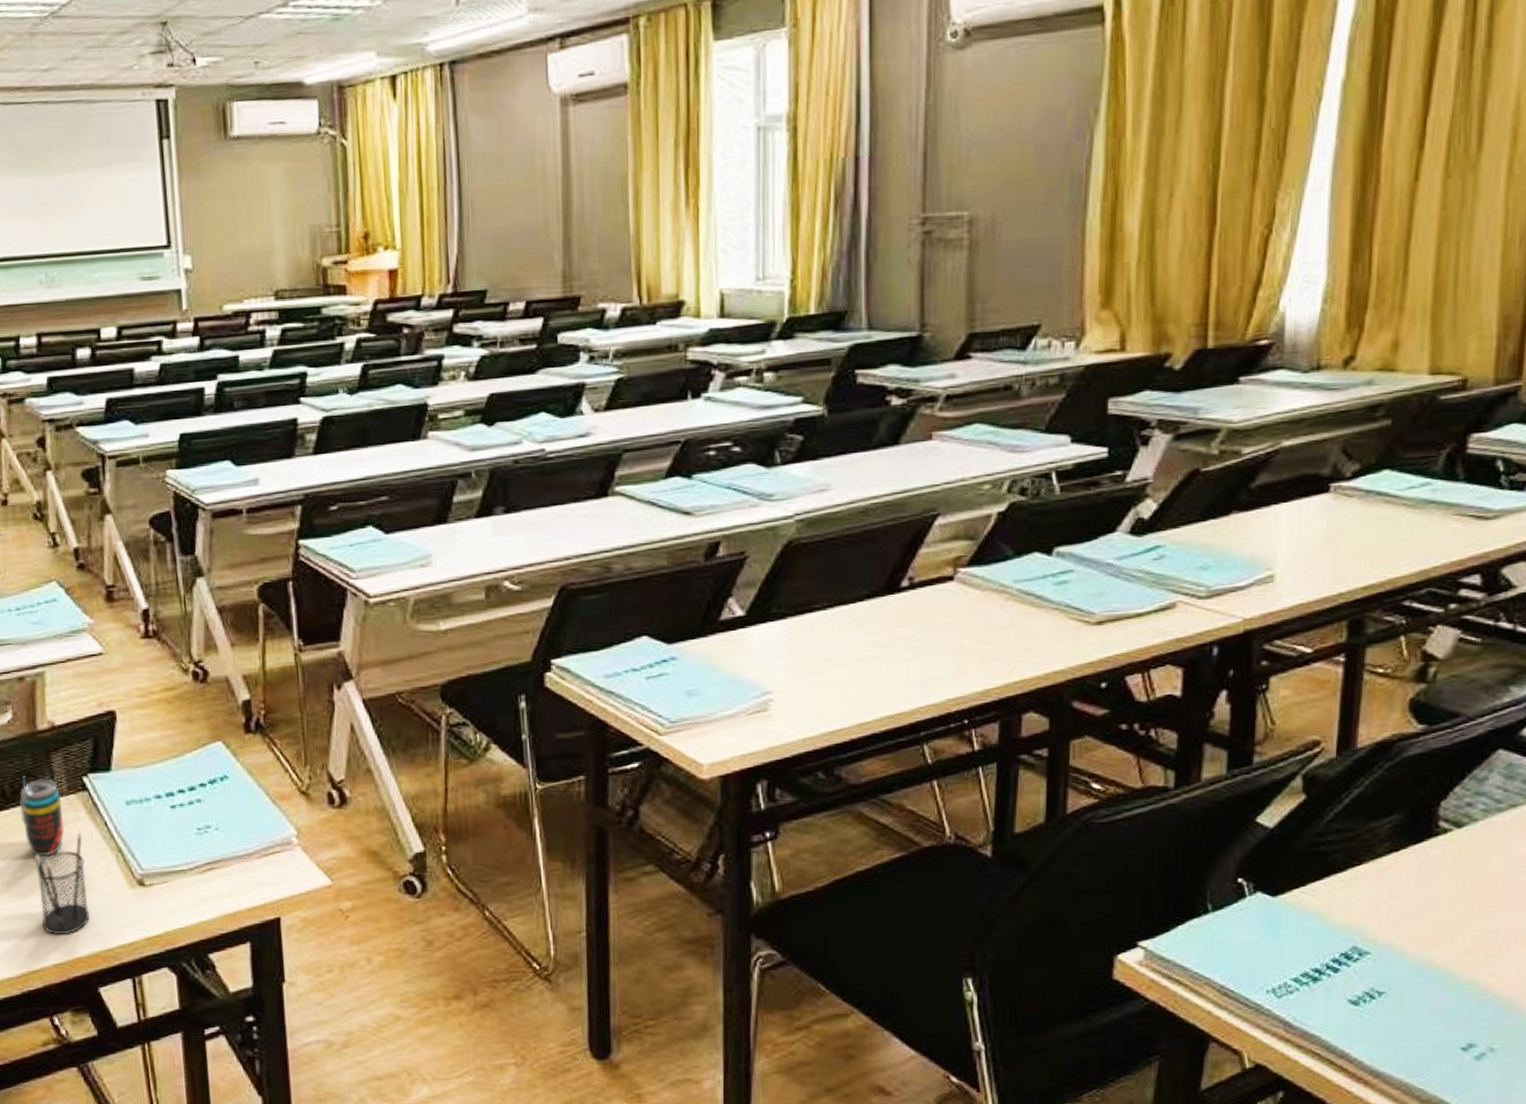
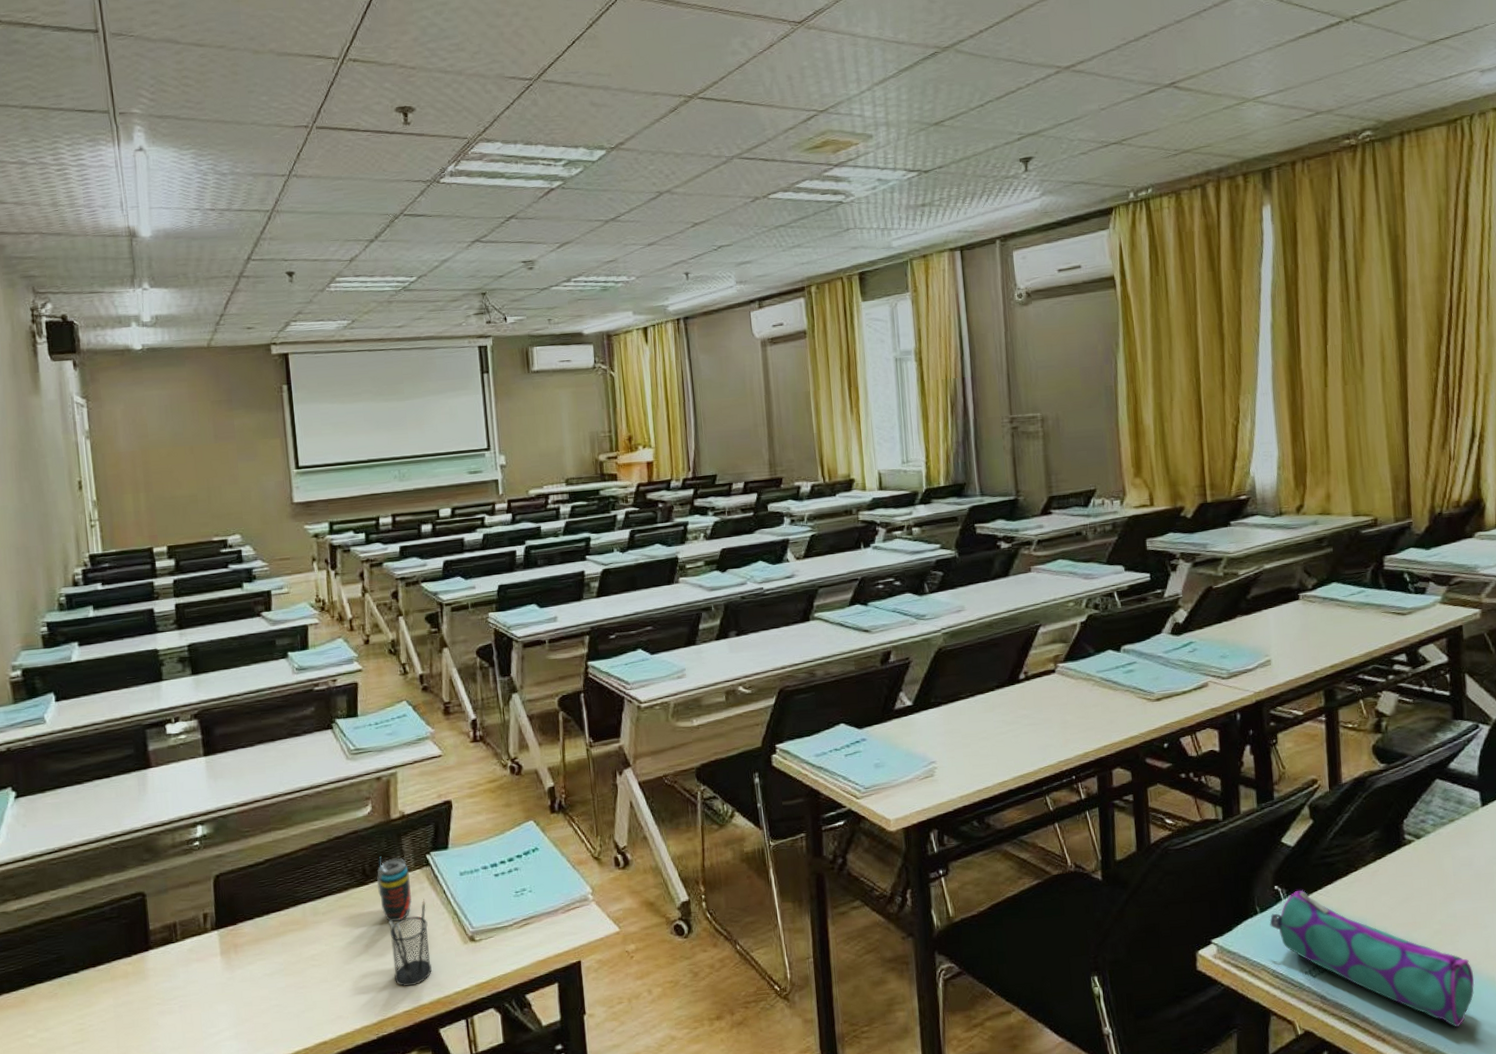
pencil case: none [1224,885,1512,1074] -> present [1269,889,1475,1028]

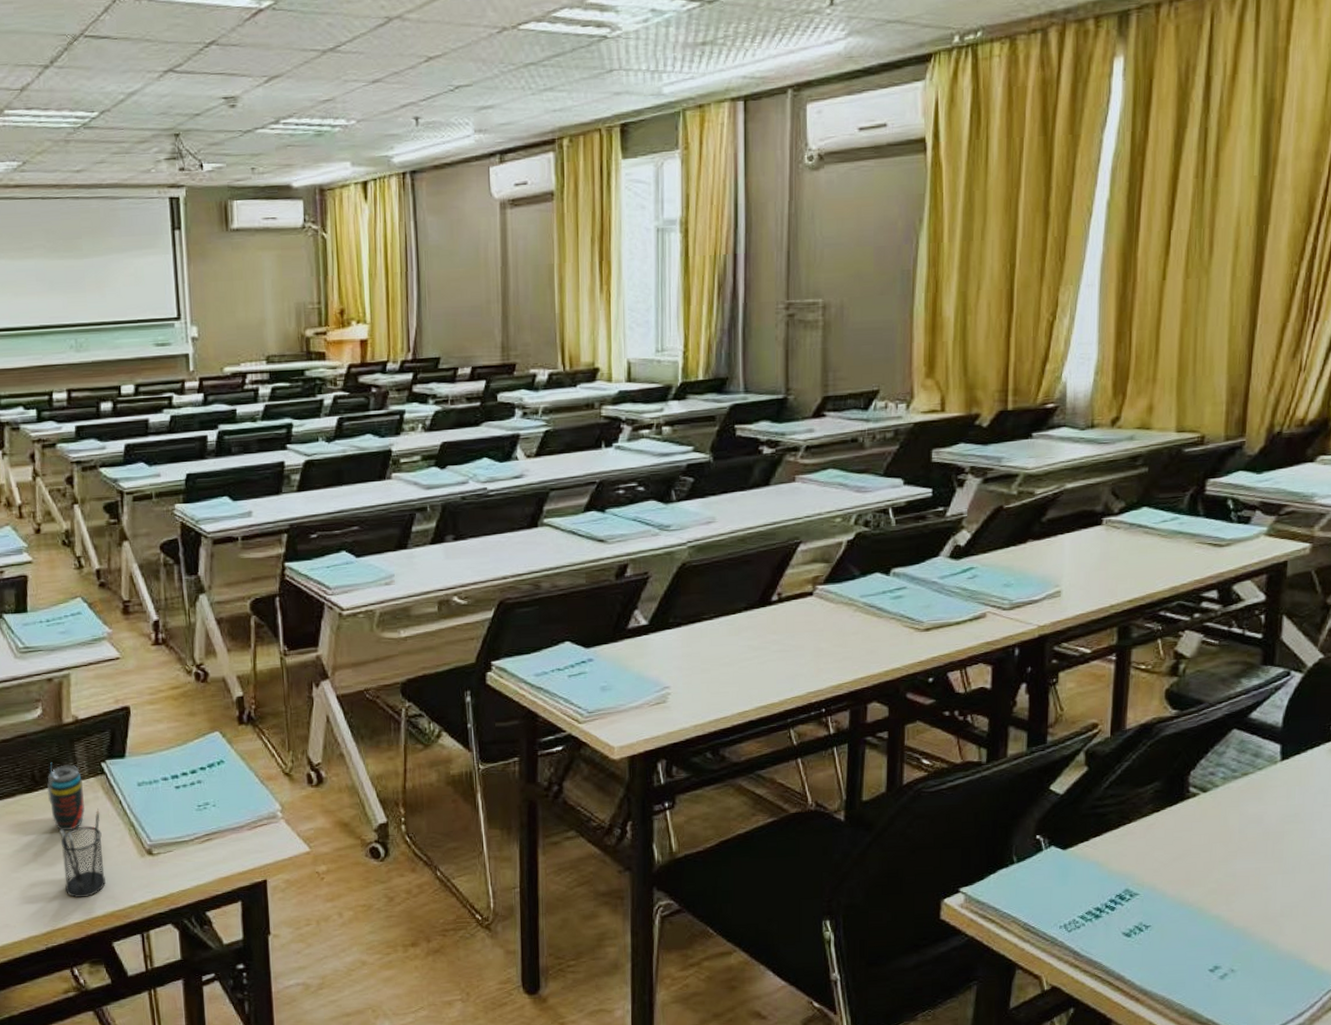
pencil case: present [1269,889,1475,1028] -> none [1026,840,1247,991]

